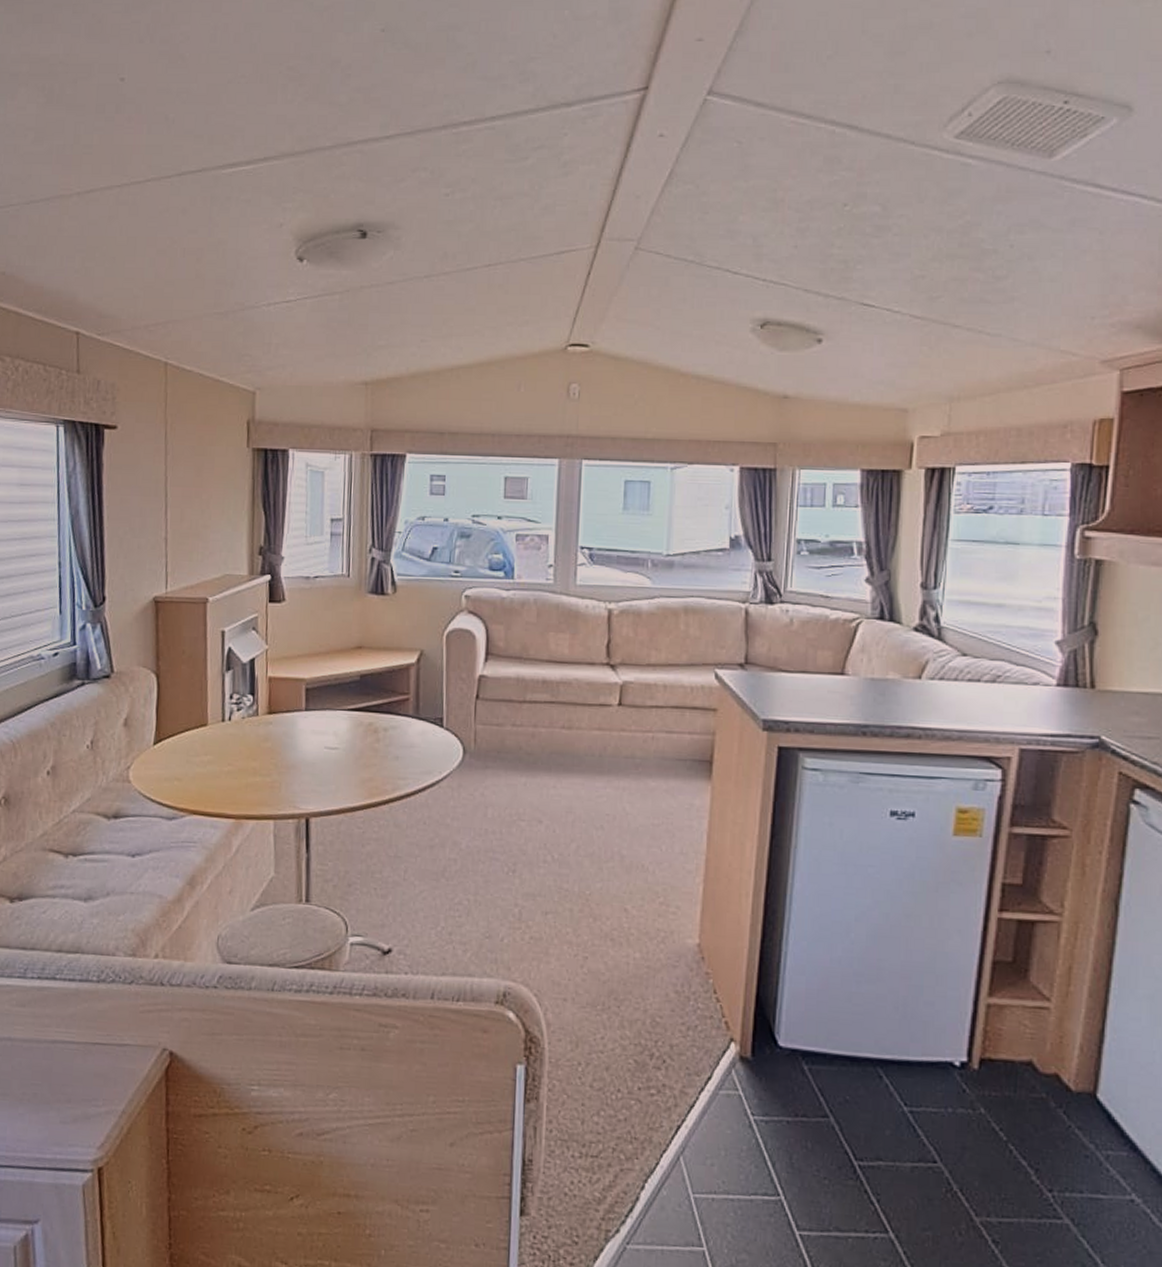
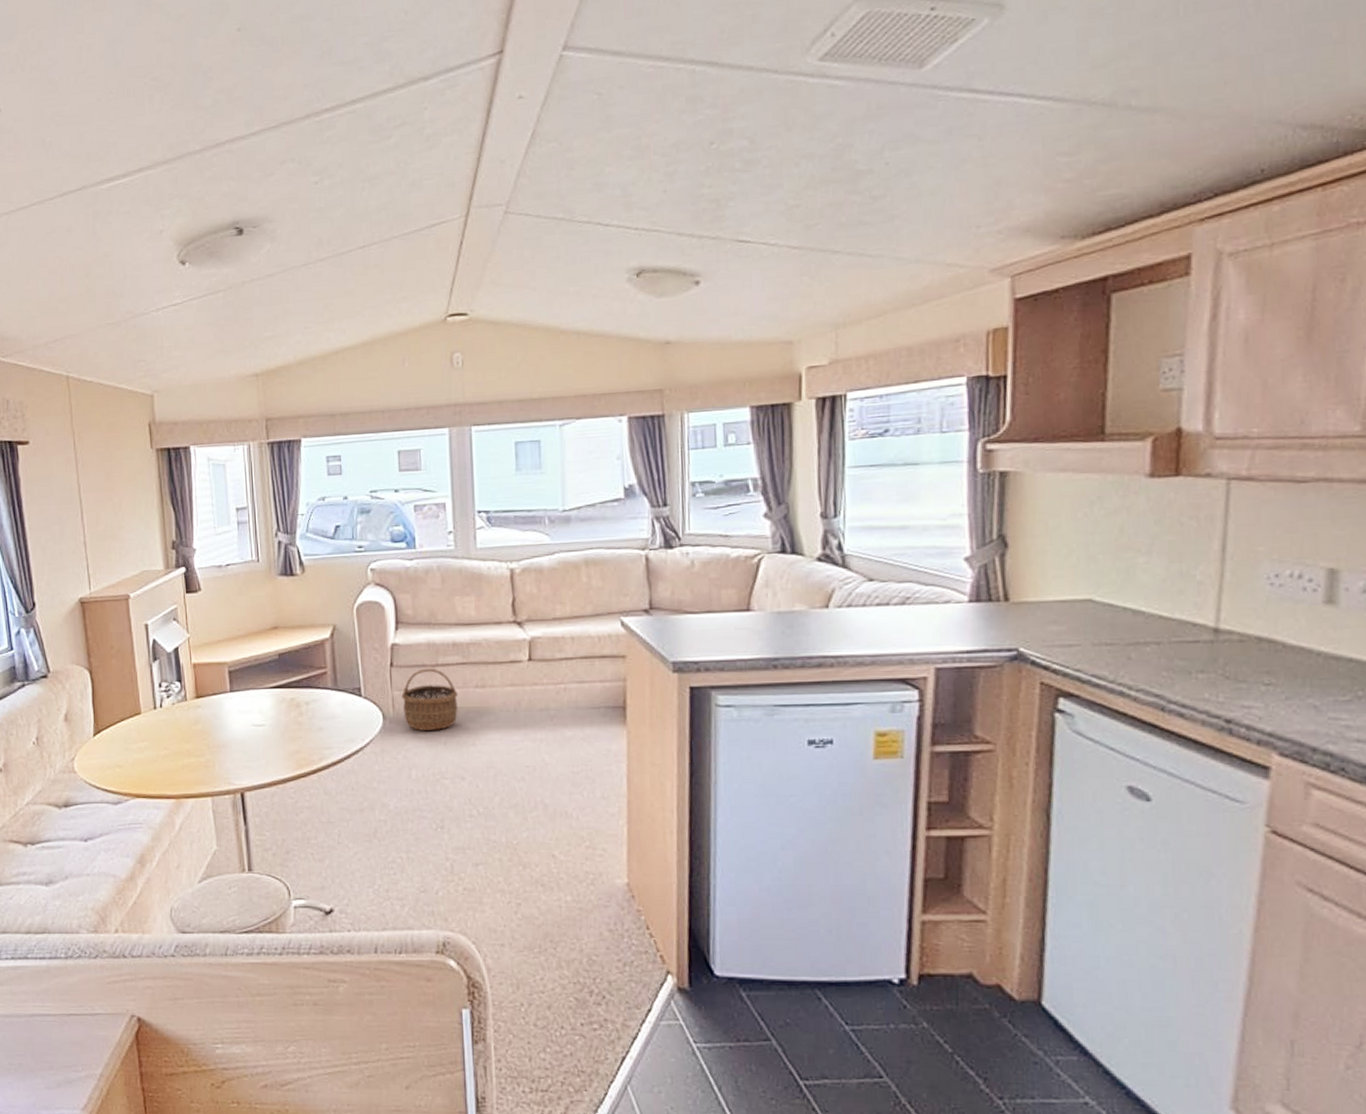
wicker basket: none [484,703,544,769] -> present [401,668,459,731]

